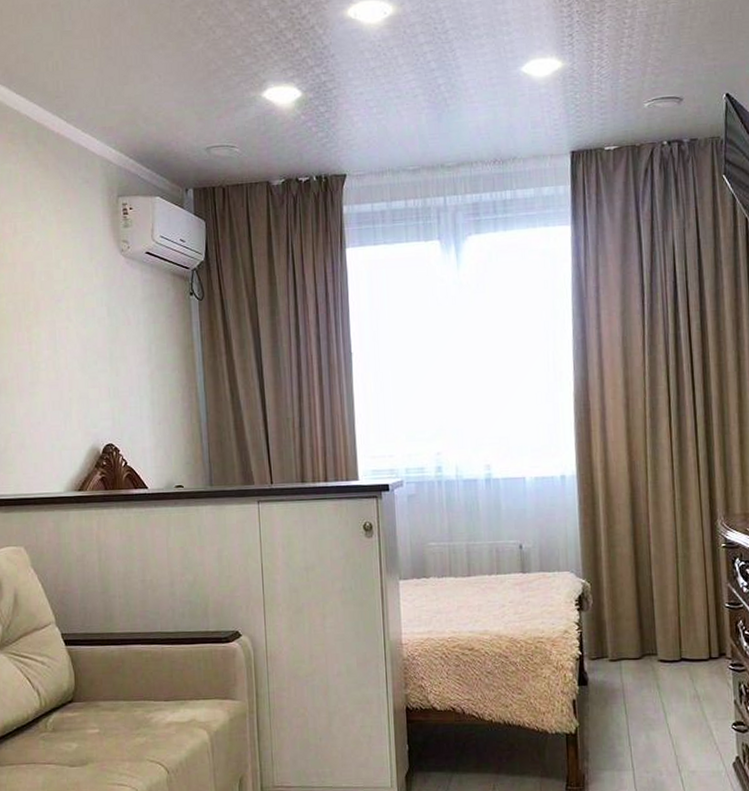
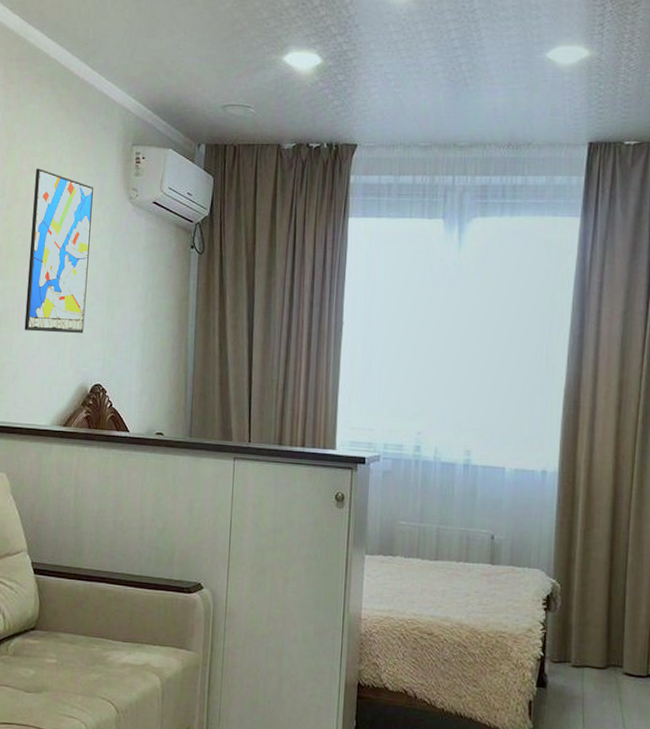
wall art: none [19,229,89,398] -> present [24,168,94,333]

